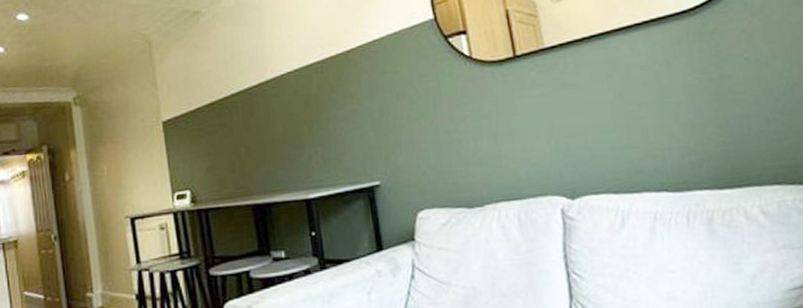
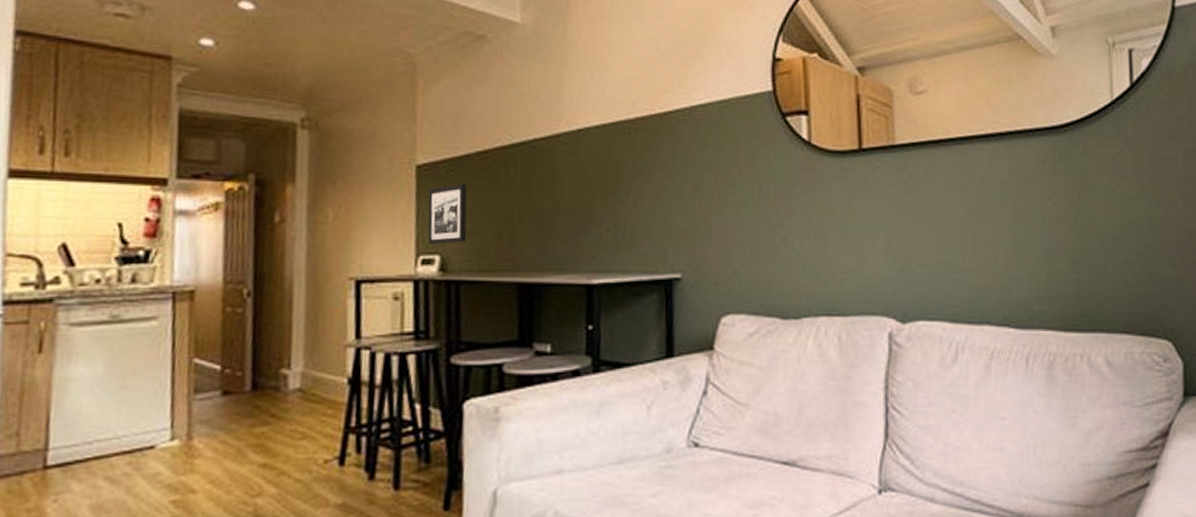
picture frame: none [175,132,208,182] -> present [428,184,467,244]

